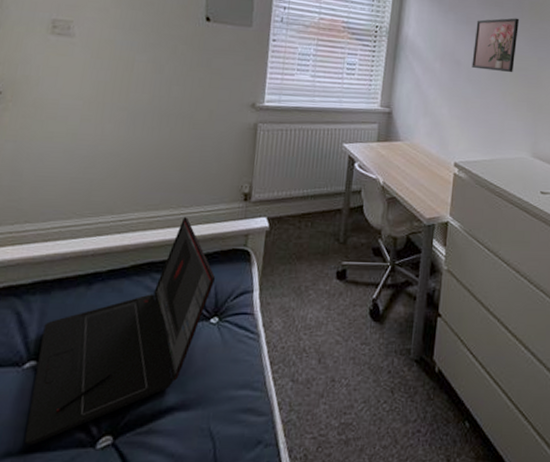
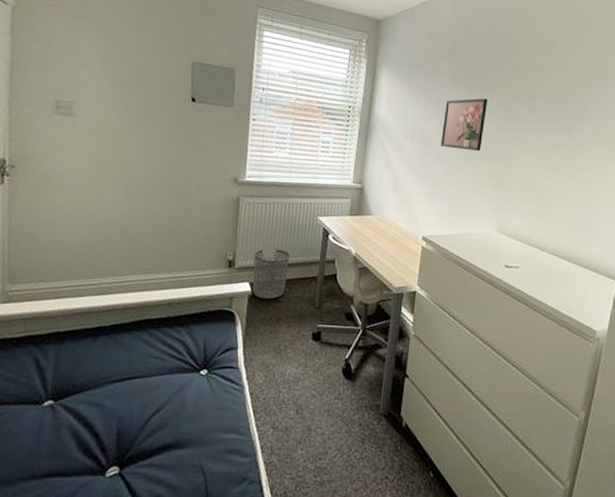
laptop: present [25,217,216,445] -> none [46,280,205,471]
waste bin: none [270,179,312,235] -> present [252,249,290,299]

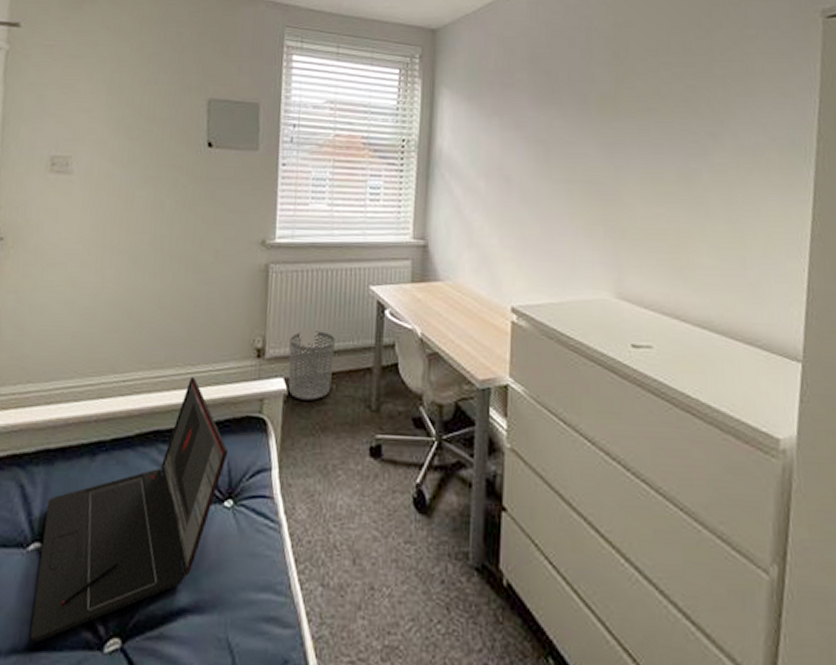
laptop: none [46,280,205,471] -> present [30,377,229,642]
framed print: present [440,98,488,151] -> none [526,117,585,187]

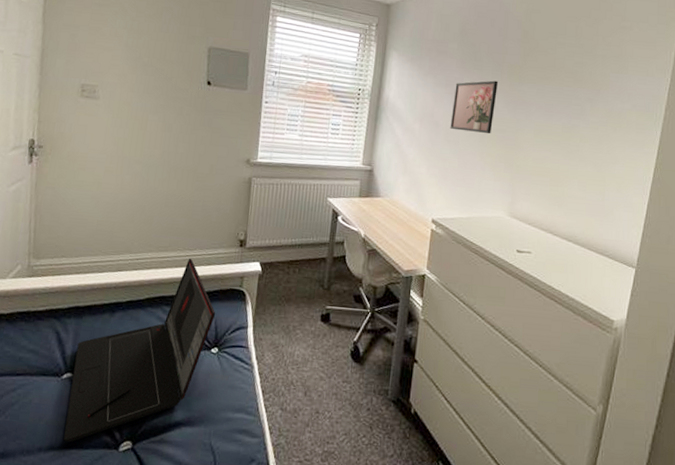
waste bin: present [288,331,335,400] -> none [263,229,300,280]
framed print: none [526,117,585,187] -> present [450,80,498,133]

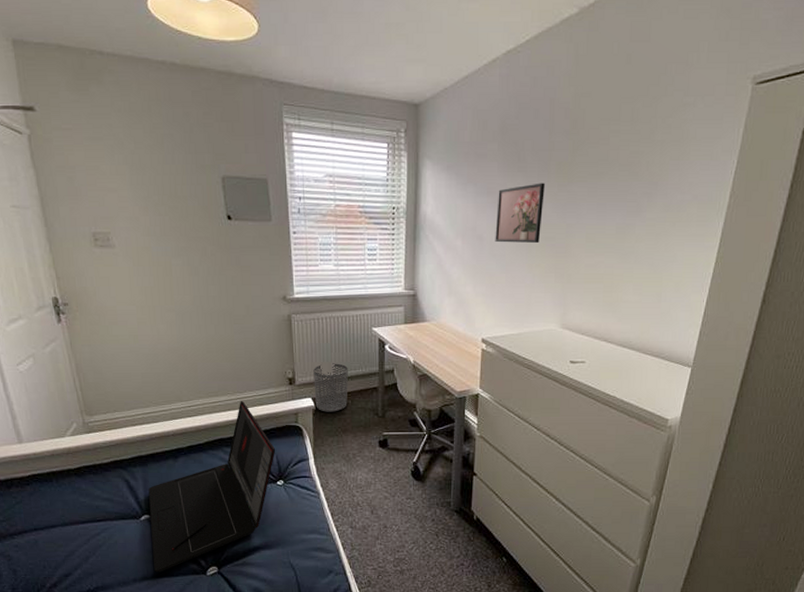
waste bin: none [263,229,300,280] -> present [313,363,348,412]

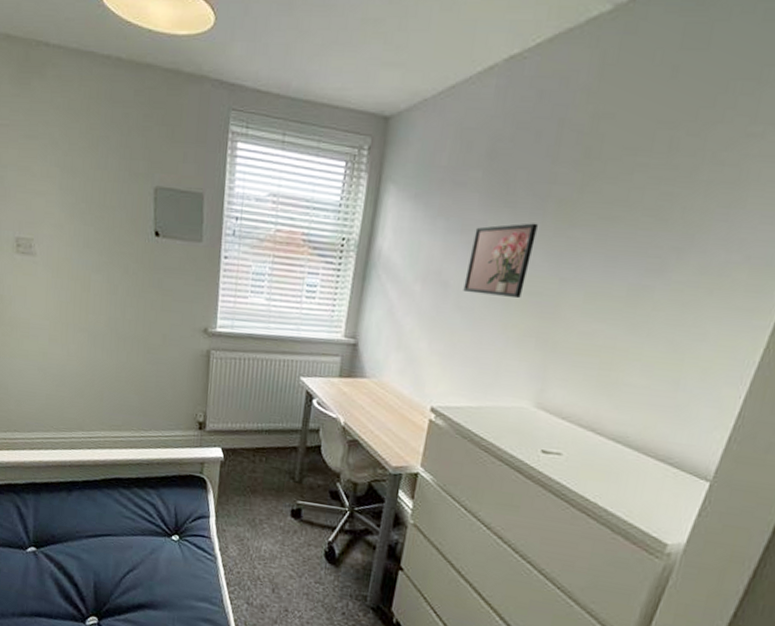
laptop: present [148,401,276,572] -> none [34,440,175,612]
waste bin: present [313,363,348,412] -> none [225,411,267,468]

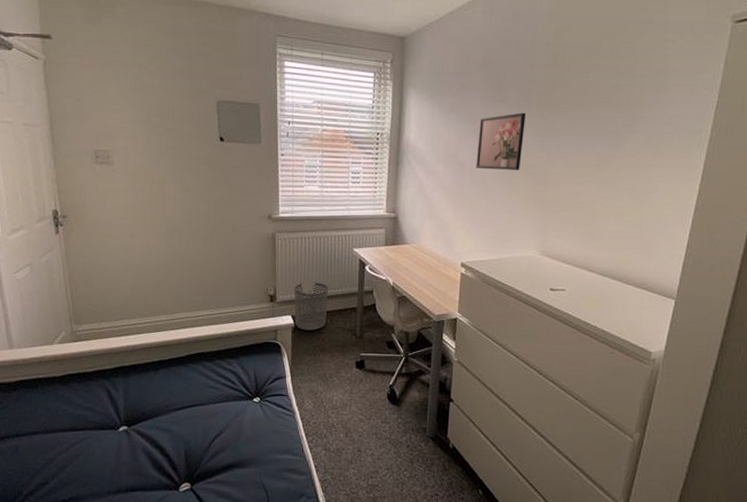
waste bin: none [225,411,267,468] -> present [294,282,328,331]

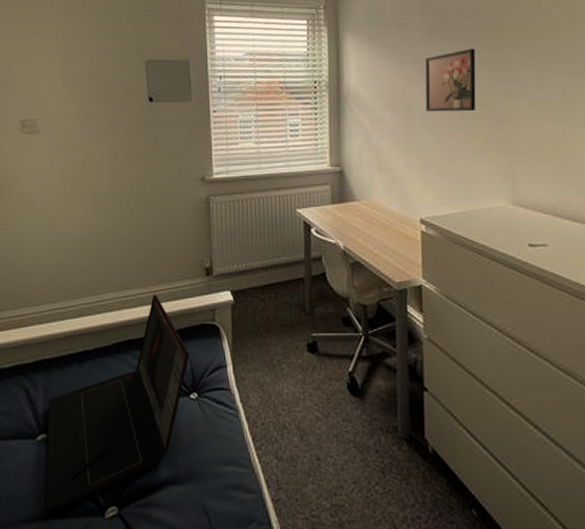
laptop: none [128,316,254,486] -> present [46,295,190,512]
waste bin: present [294,282,328,331] -> none [233,250,271,308]

